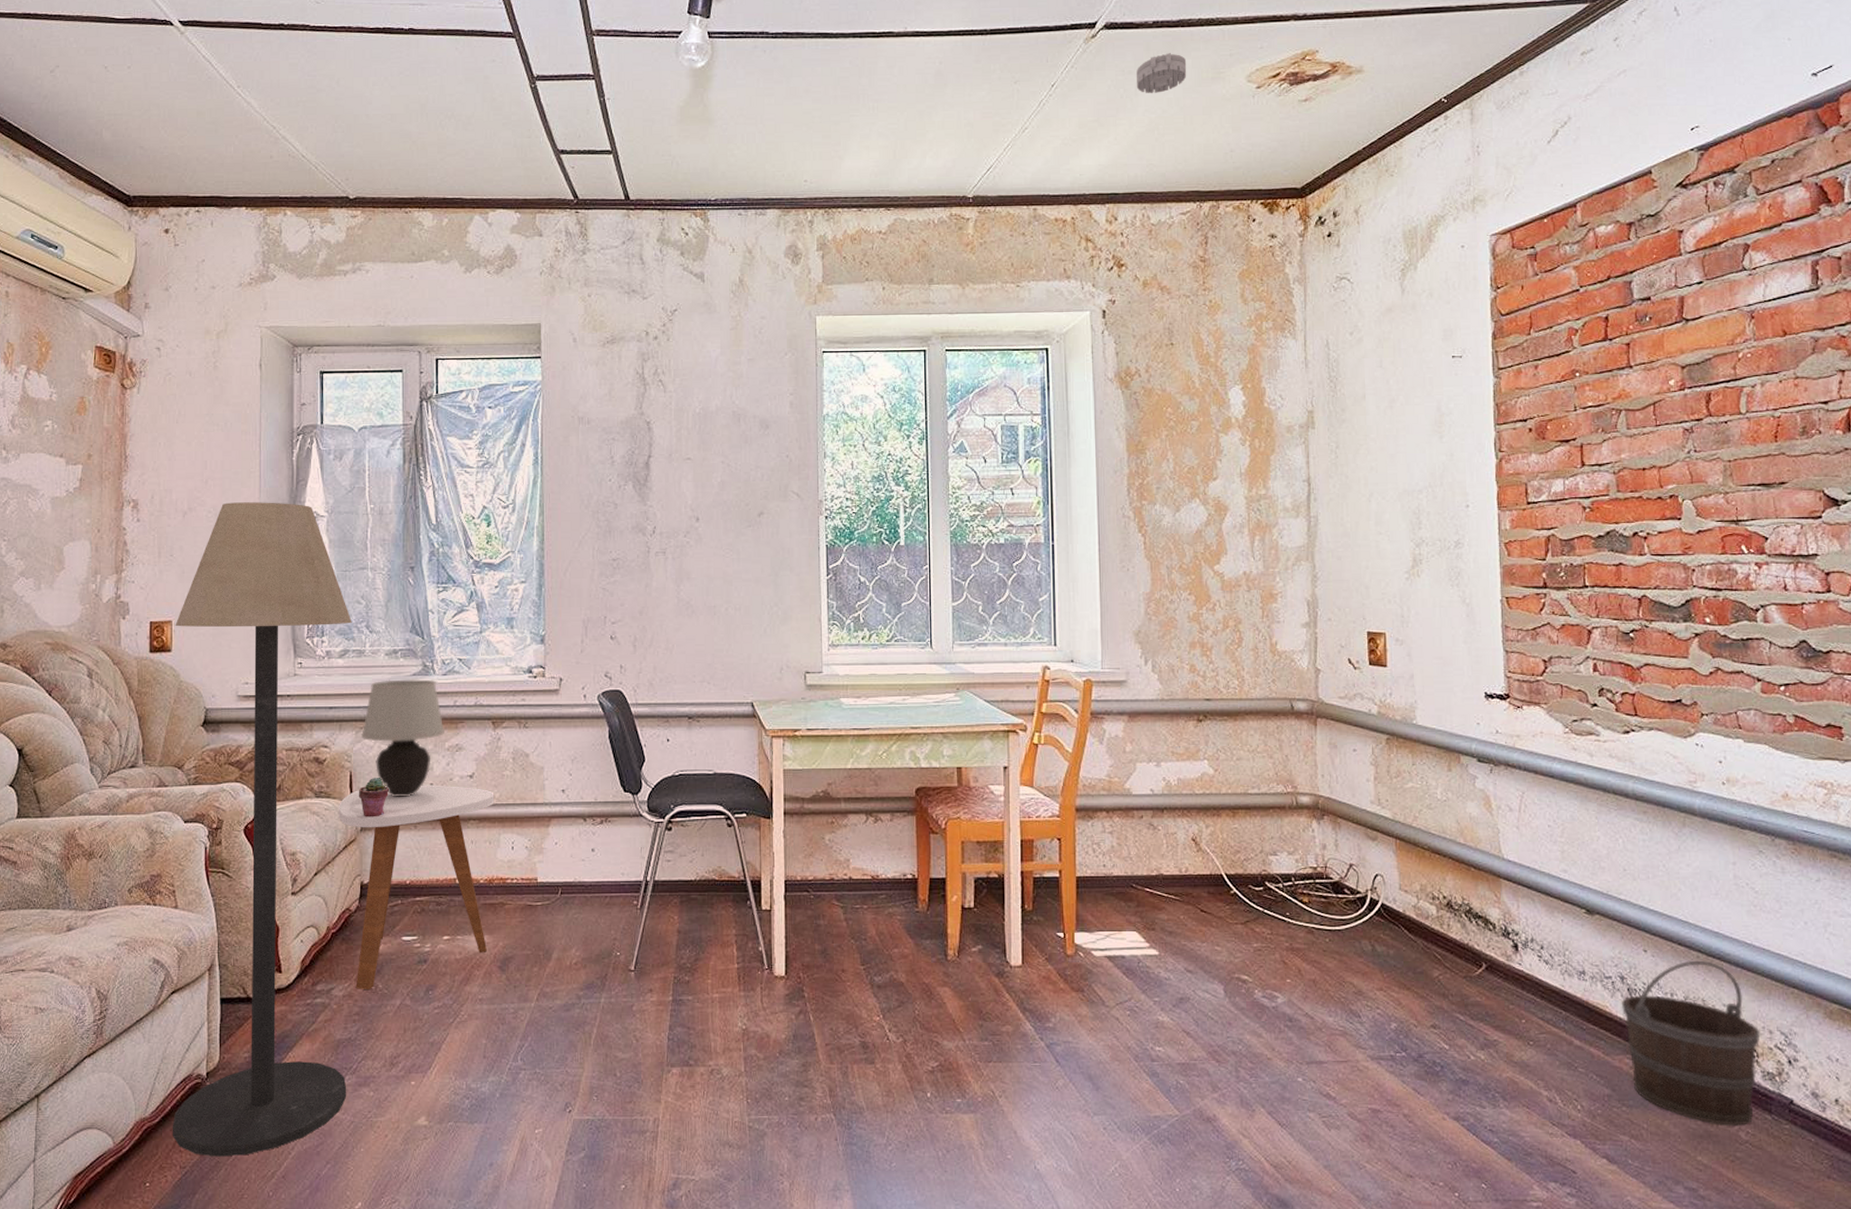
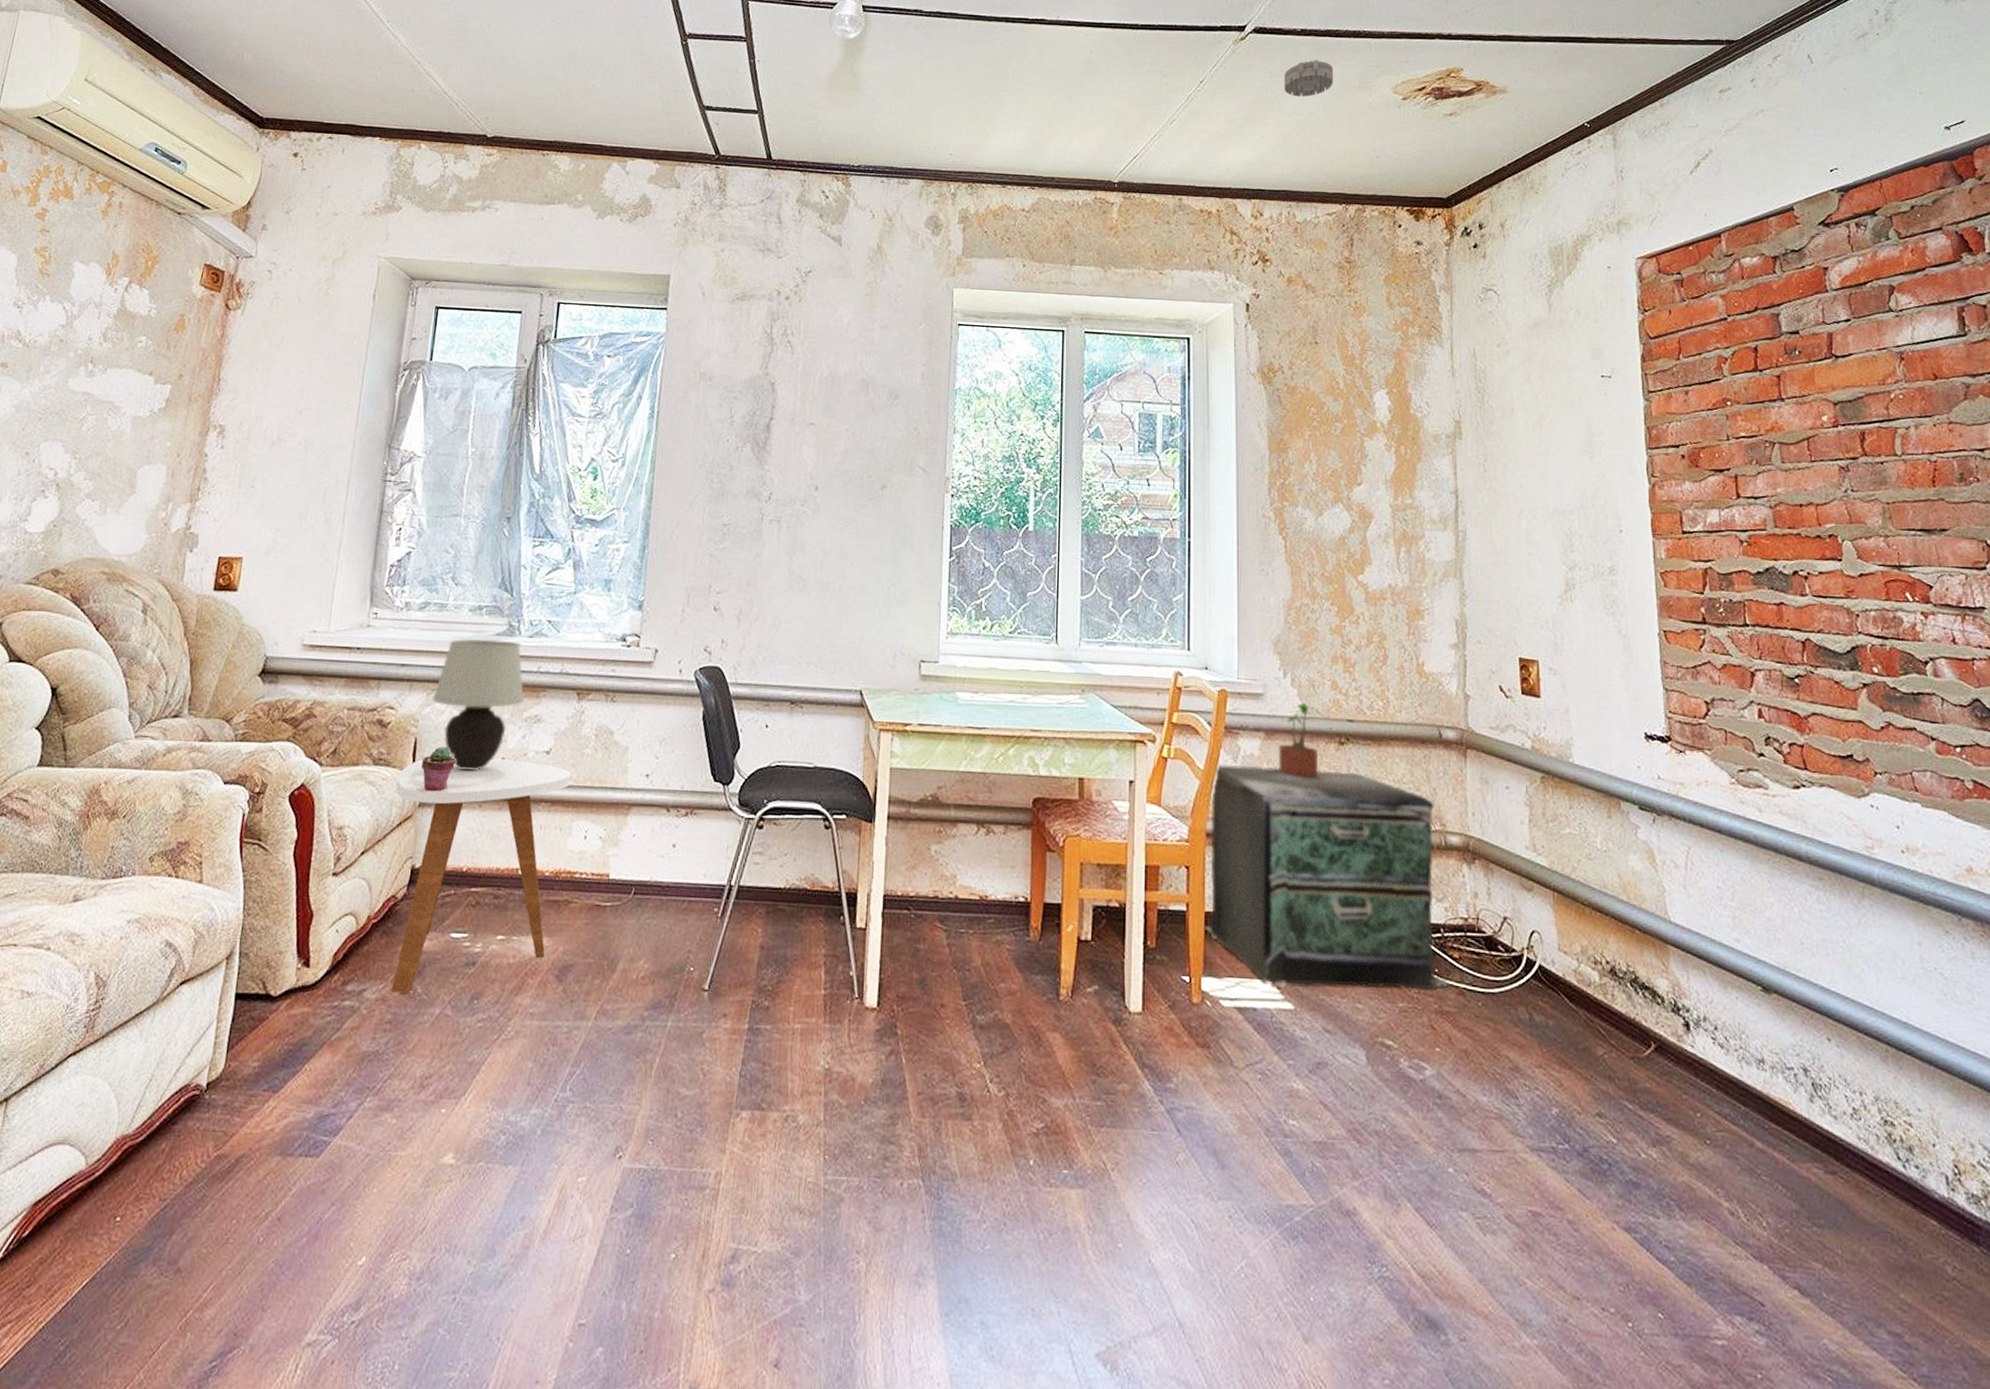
floor lamp: present [173,502,352,1157] -> none [157,435,438,1190]
filing cabinet: none [1075,745,1301,936] -> present [1203,764,1451,990]
potted plant: none [1141,687,1183,754] -> present [1278,703,1324,778]
bucket: present [1622,960,1760,1126] -> none [1806,1054,1961,1258]

